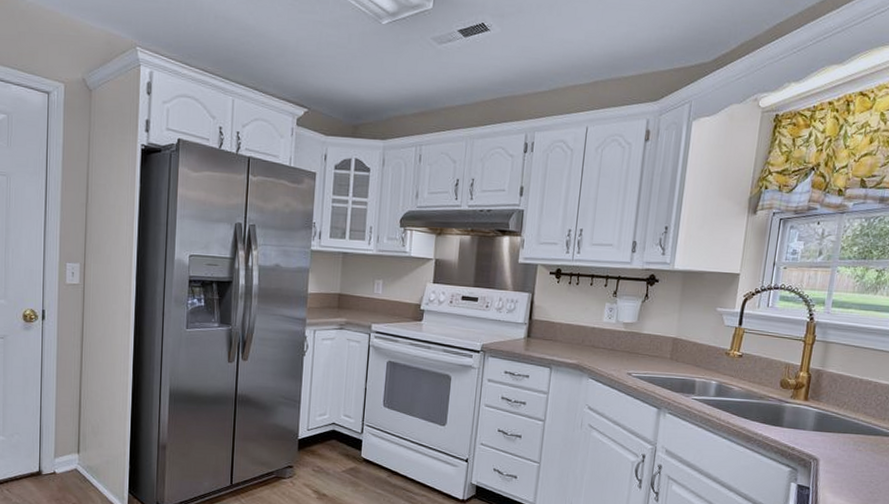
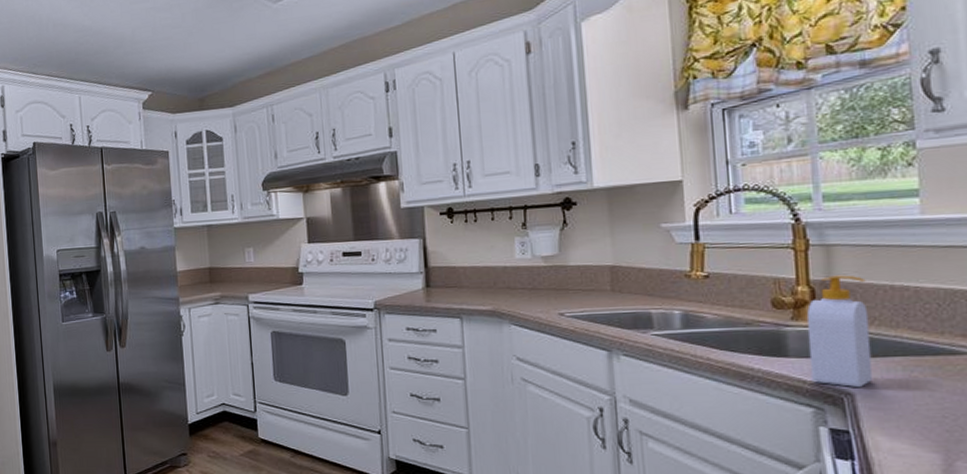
soap bottle: none [793,366,846,456] -> present [807,275,873,388]

